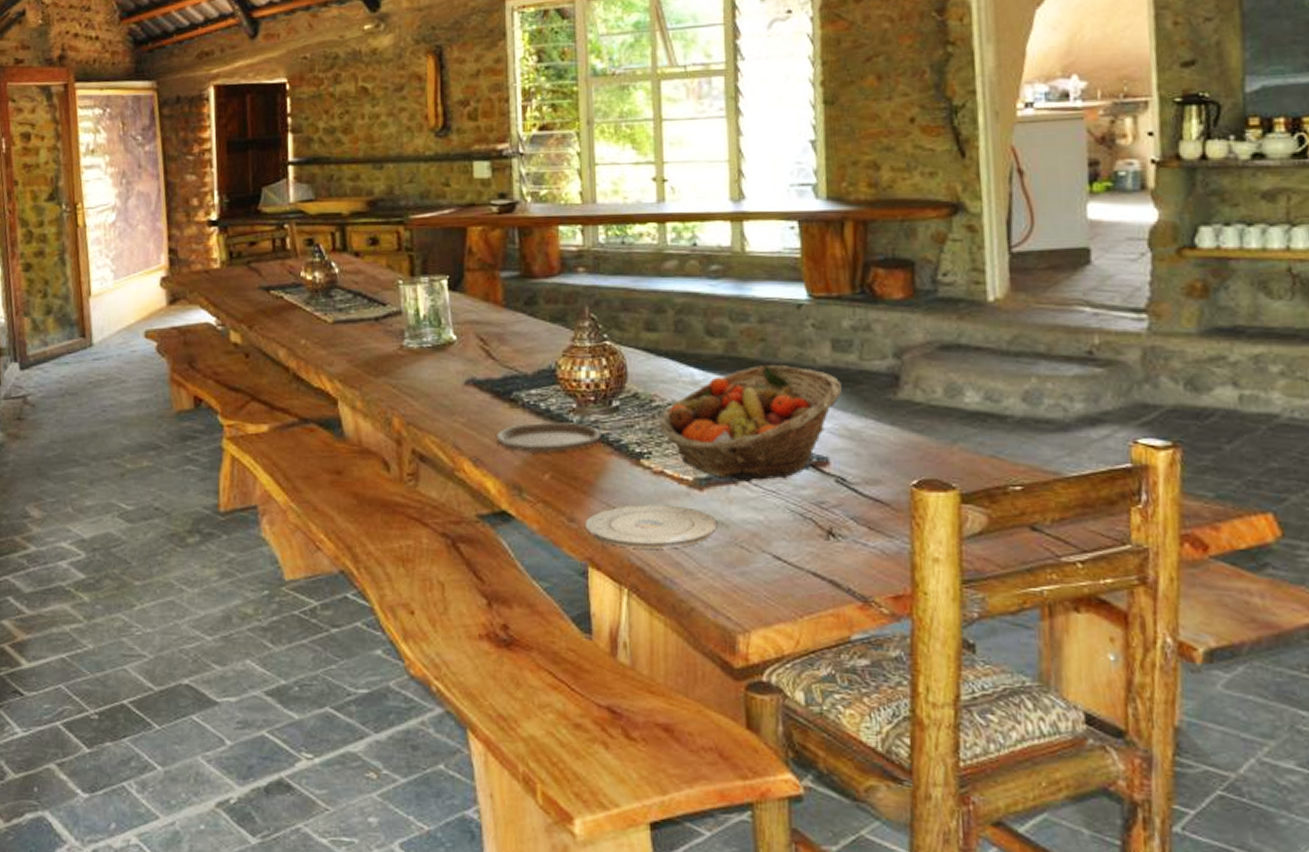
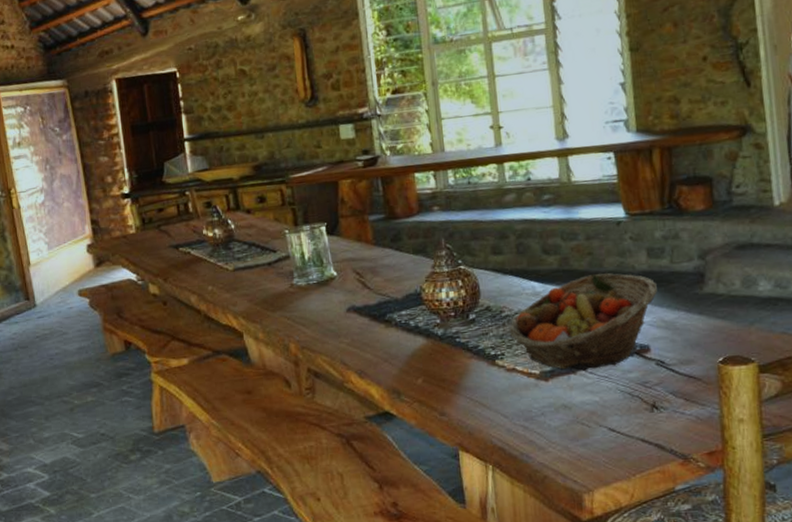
plate: present [495,423,601,454] -> none [375,335,462,363]
plate: present [584,505,718,549] -> none [453,395,562,433]

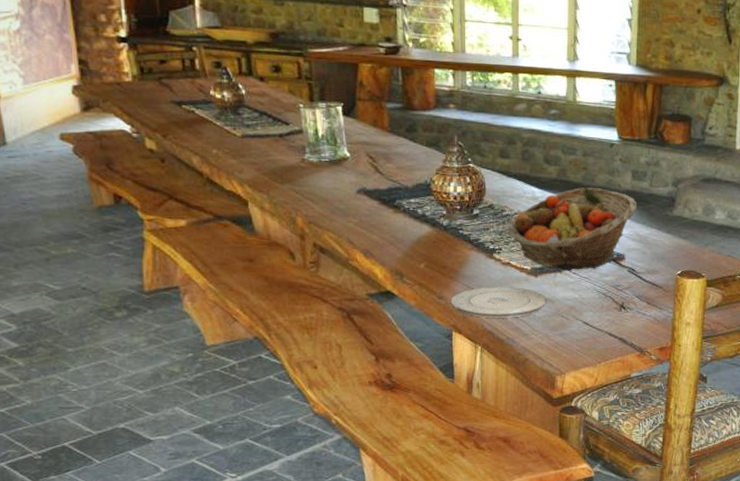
plate: none [453,395,562,433] -> present [450,287,547,318]

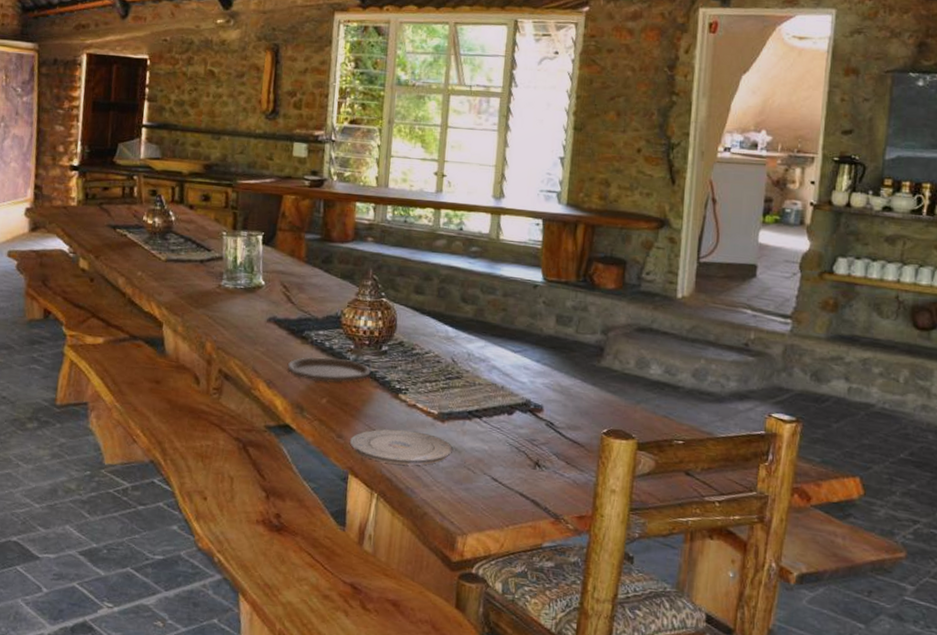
plate: none [382,224,465,249] -> present [287,357,371,383]
fruit basket: present [507,187,637,270] -> none [416,329,560,419]

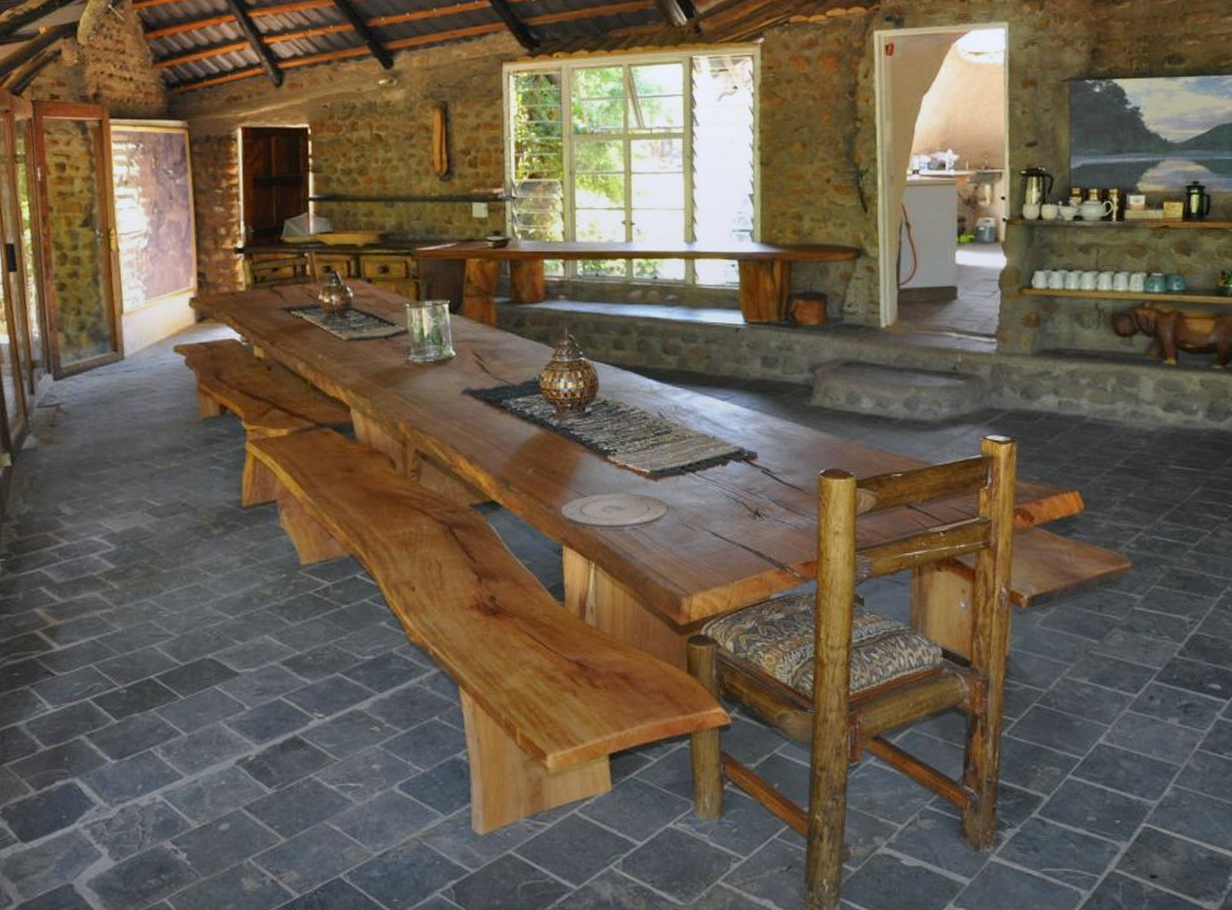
plate: present [287,357,371,383] -> none [487,426,576,452]

